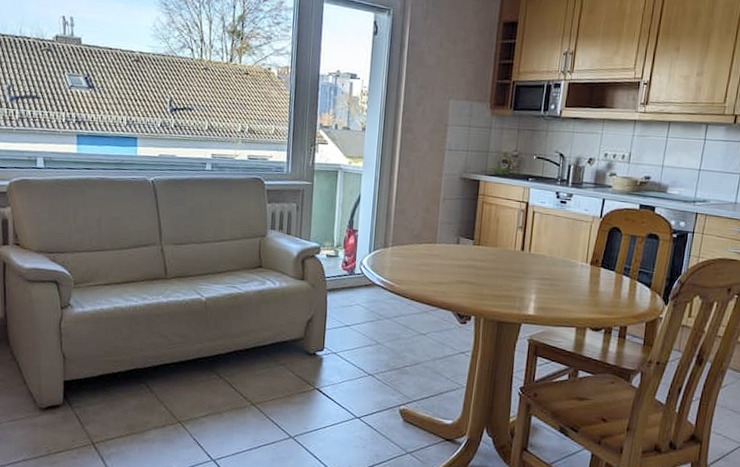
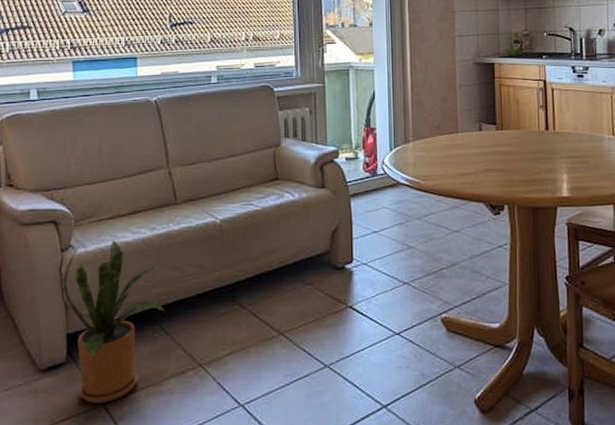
house plant: none [62,305,156,443] -> present [63,240,168,403]

